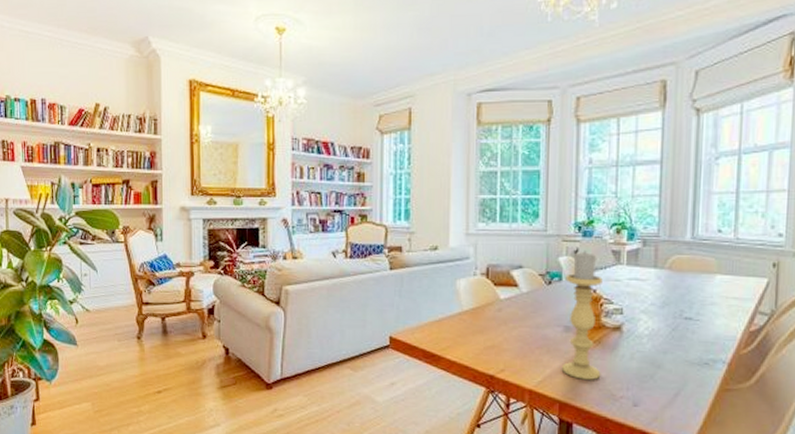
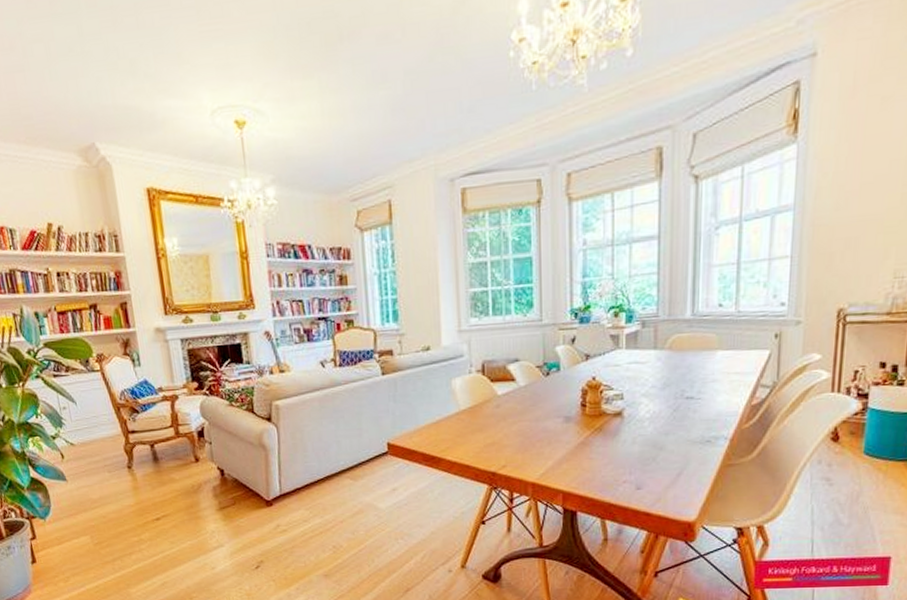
candle holder: present [562,251,603,380] -> none [563,338,603,468]

